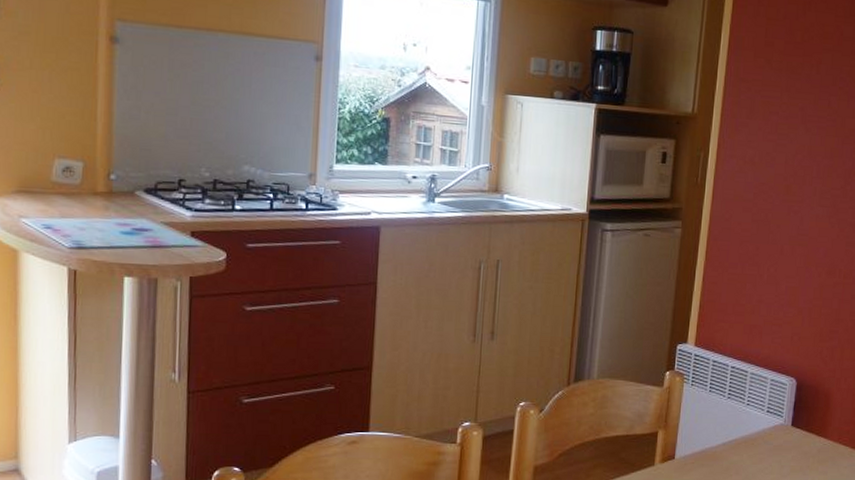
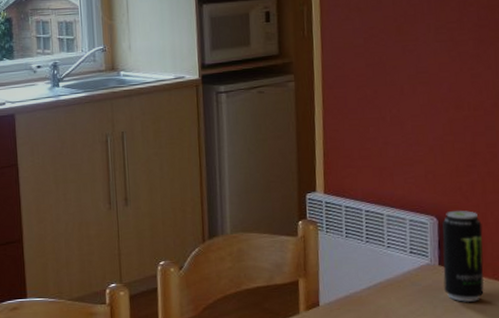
beverage can: none [793,373,836,463] -> present [442,210,484,302]

